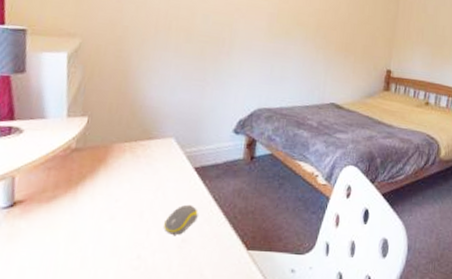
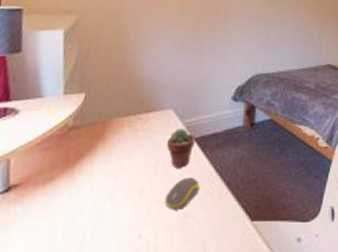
potted succulent: none [167,157,196,196] -> present [167,128,196,169]

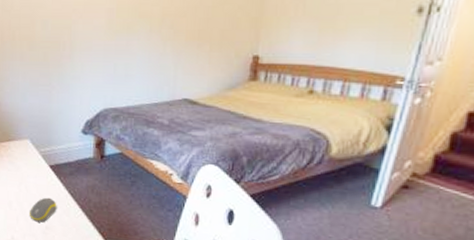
potted succulent: present [167,128,196,169] -> none [27,156,51,190]

